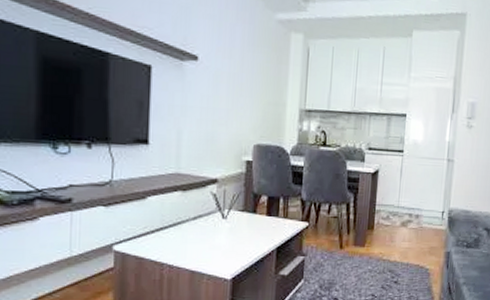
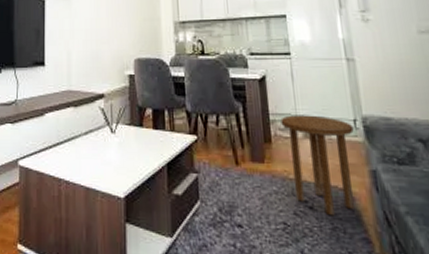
side table: none [384,206,441,288] -> present [281,115,354,216]

